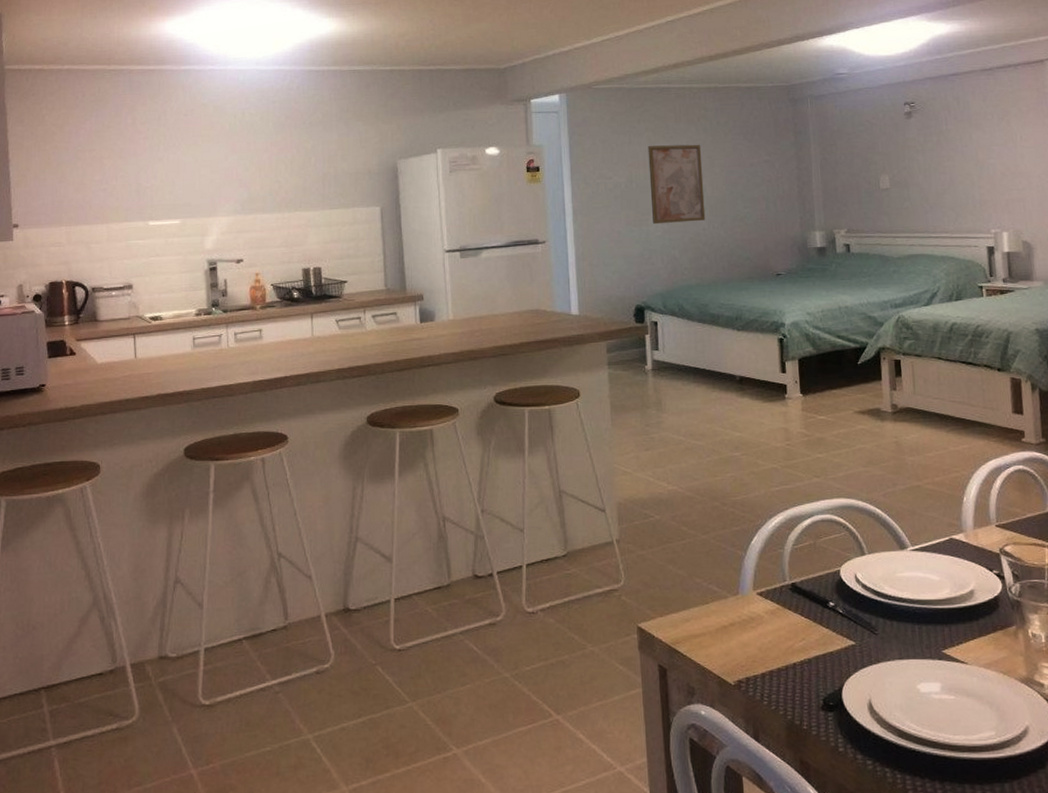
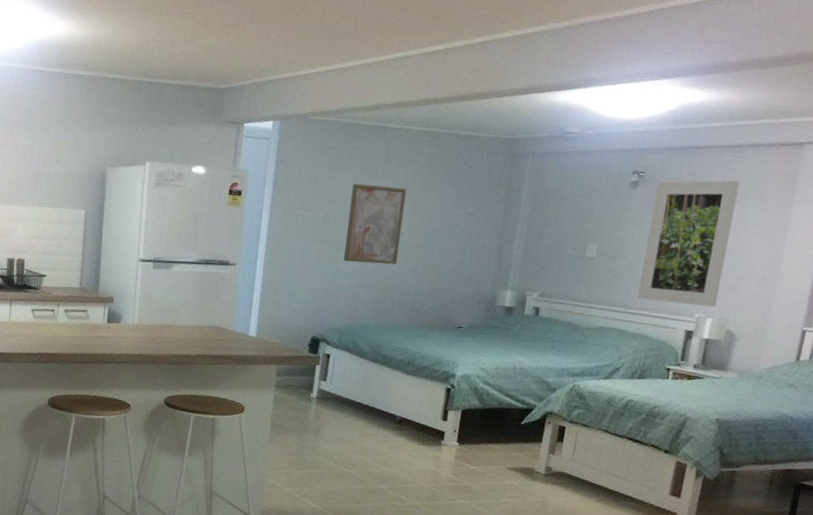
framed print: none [928,100,1008,223] -> present [637,180,740,307]

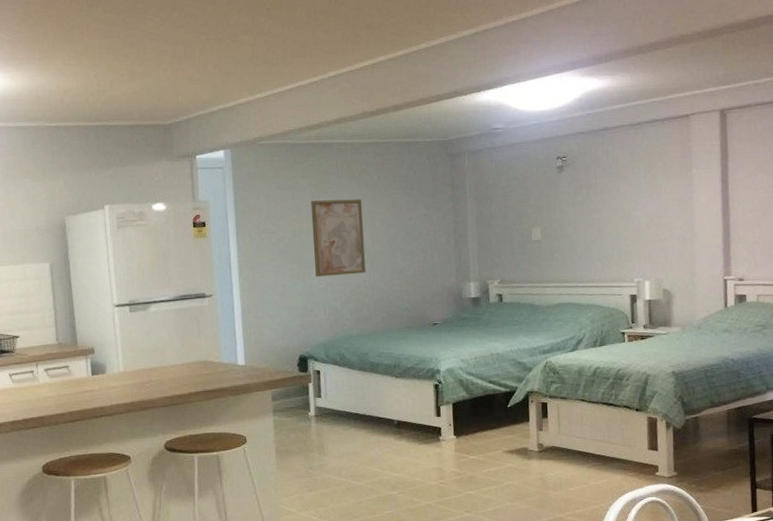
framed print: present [637,180,740,307] -> none [579,154,650,273]

